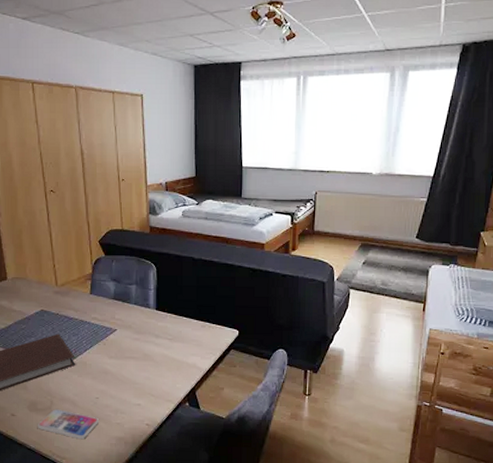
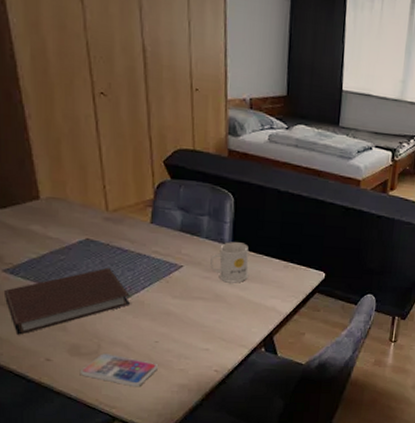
mug: none [139,306,172,343] -> present [210,242,250,283]

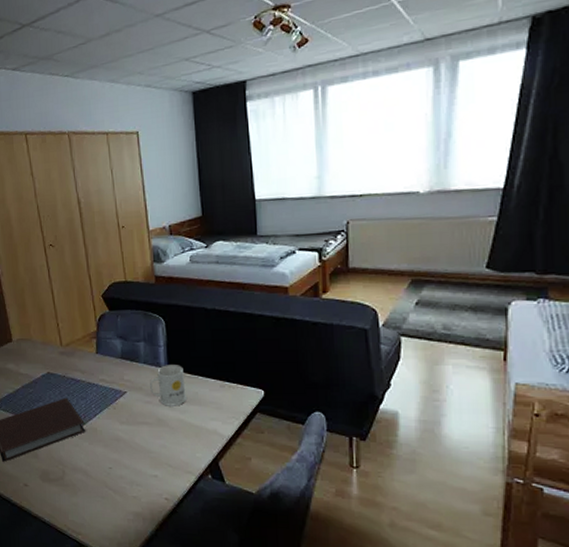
smartphone: present [79,353,159,387] -> none [50,479,115,514]

